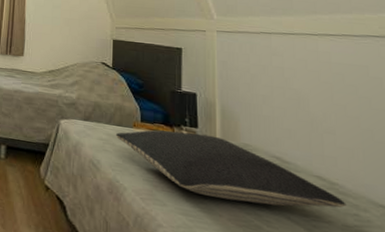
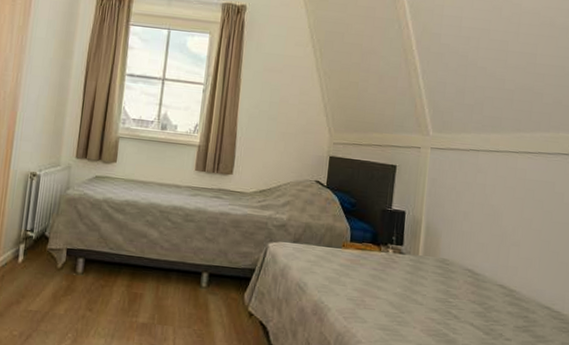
pillow: present [115,129,347,208] -> none [324,249,520,314]

